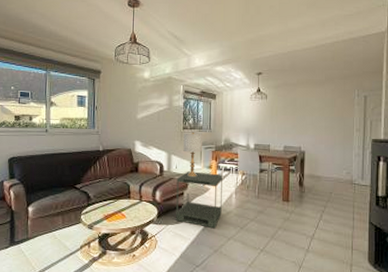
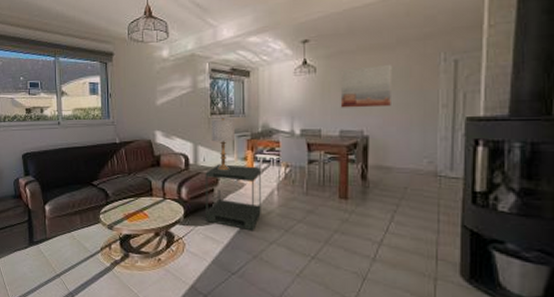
wall art: none [284,96,322,129] -> present [340,64,393,108]

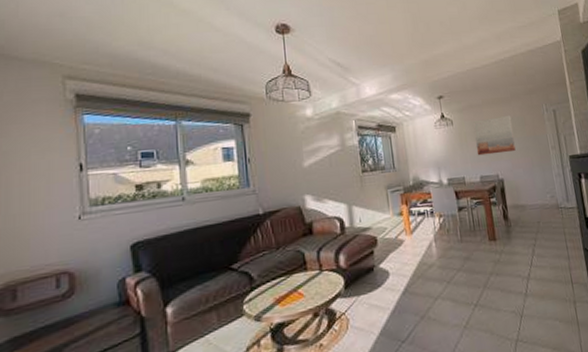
side table: present [205,164,261,231] -> none [362,220,423,290]
lamp: present [212,117,234,171] -> none [364,174,388,230]

